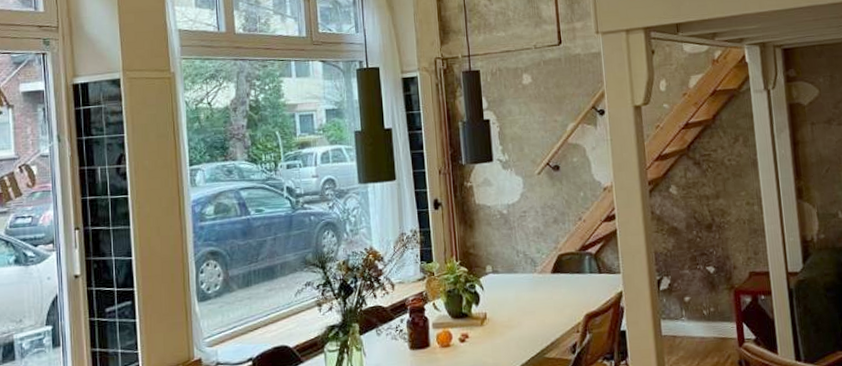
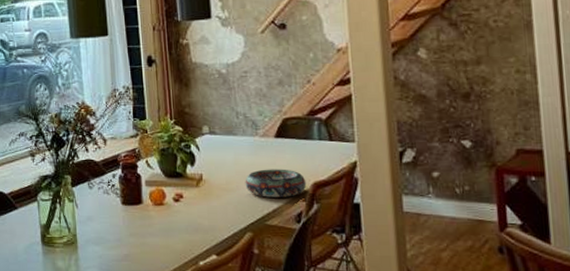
decorative bowl: none [525,302,580,332] -> present [245,169,307,197]

